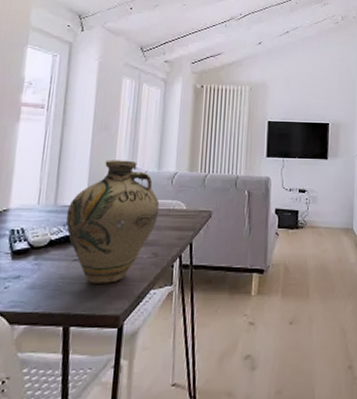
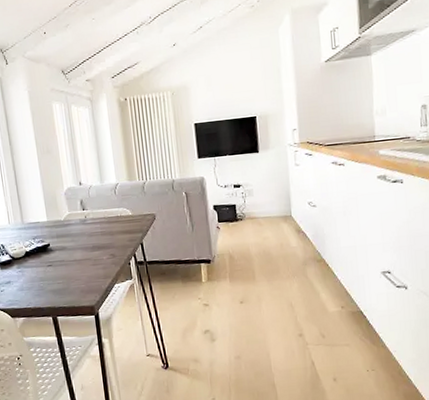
jug: present [65,160,160,284] -> none [33,177,109,283]

